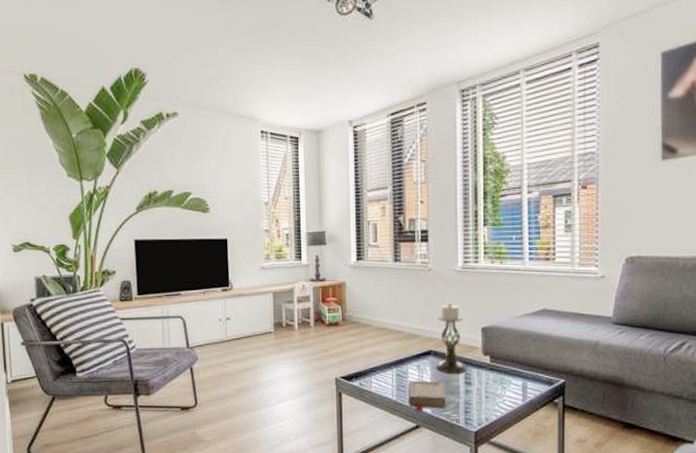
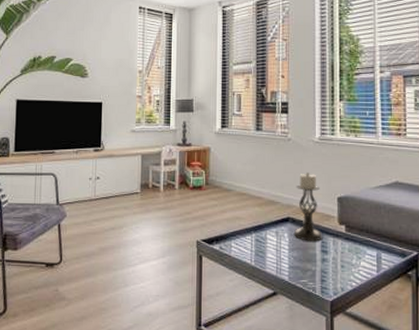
book: present [408,380,446,413] -> none [267,246,303,279]

